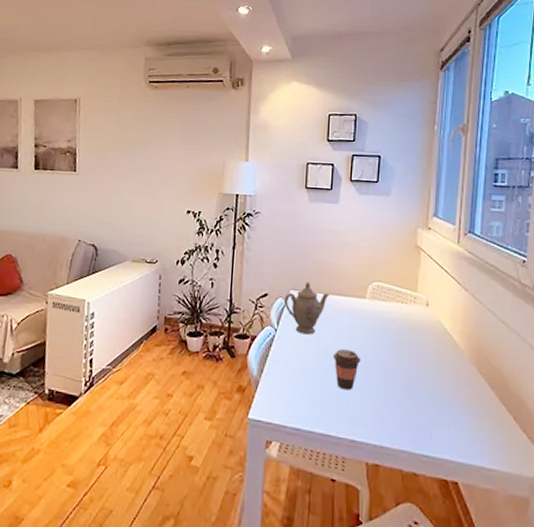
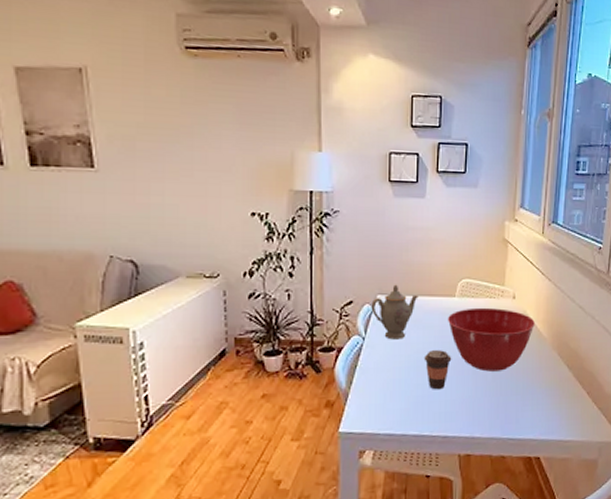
mixing bowl: none [357,311,450,380] -> present [447,307,535,372]

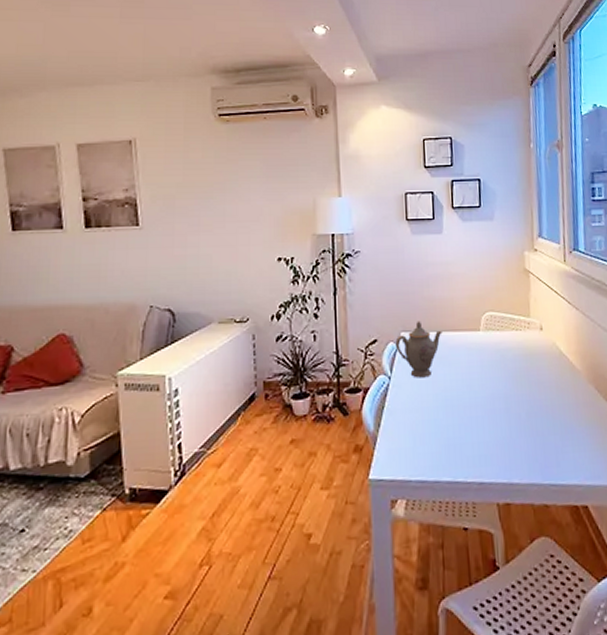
coffee cup: present [424,350,452,390] -> none [452,387,482,431]
mixing bowl: present [447,307,535,372] -> none [473,340,567,410]

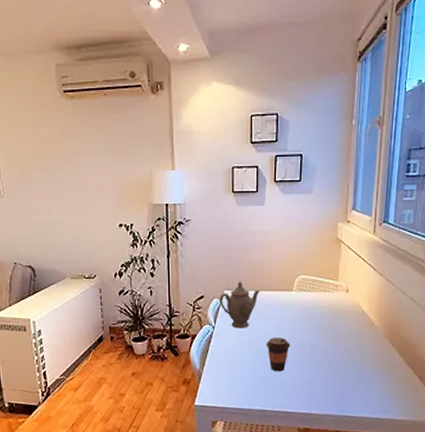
coffee cup: none [452,387,482,431] -> present [266,338,291,372]

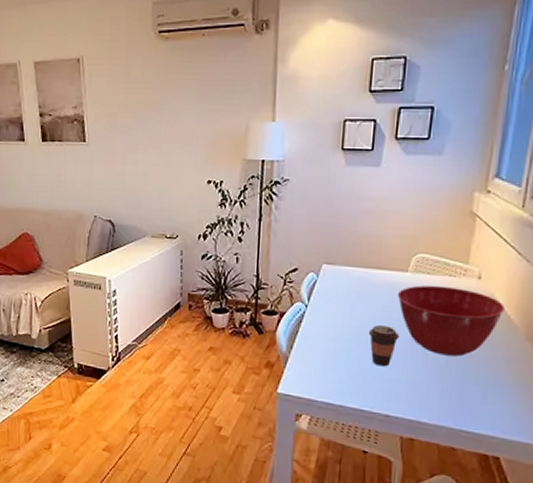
teapot: present [219,281,260,329] -> none [315,254,367,311]
mixing bowl: none [286,300,367,357] -> present [397,285,505,357]

